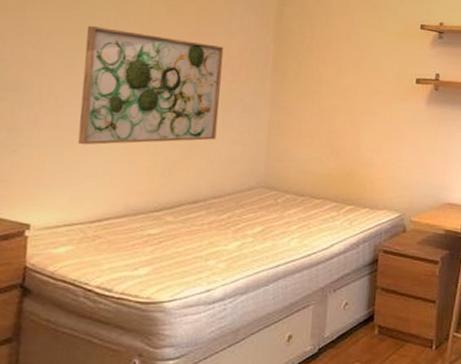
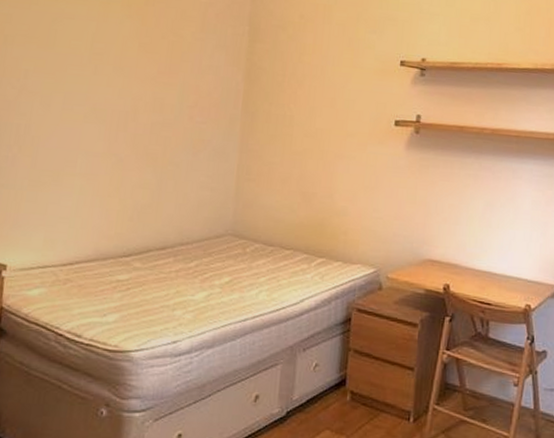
wall art: present [77,26,224,145] -> none [51,65,194,187]

